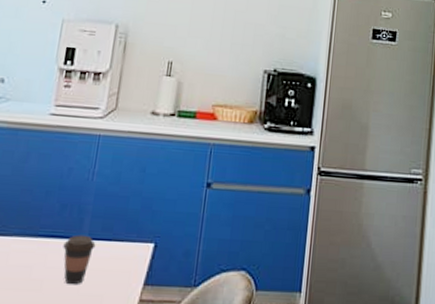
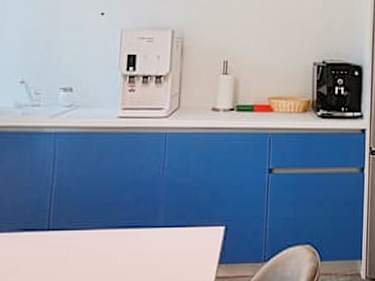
coffee cup: present [63,234,96,285] -> none [142,223,172,269]

